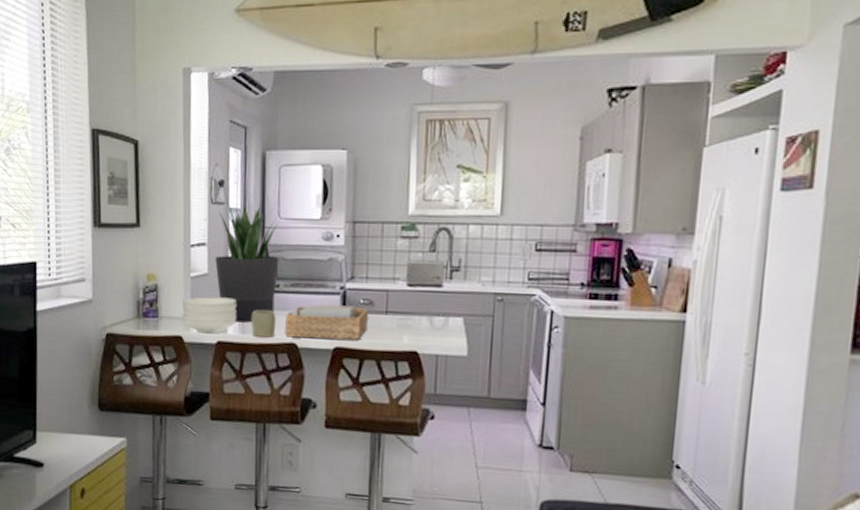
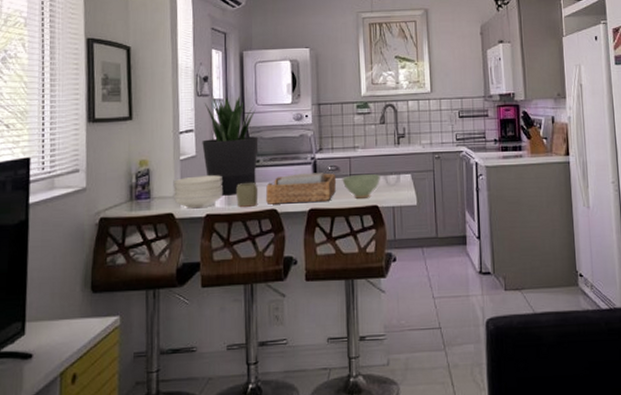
bowl: none [376,312,425,342] -> present [342,173,381,199]
toaster: present [405,259,446,288] -> none [363,129,394,153]

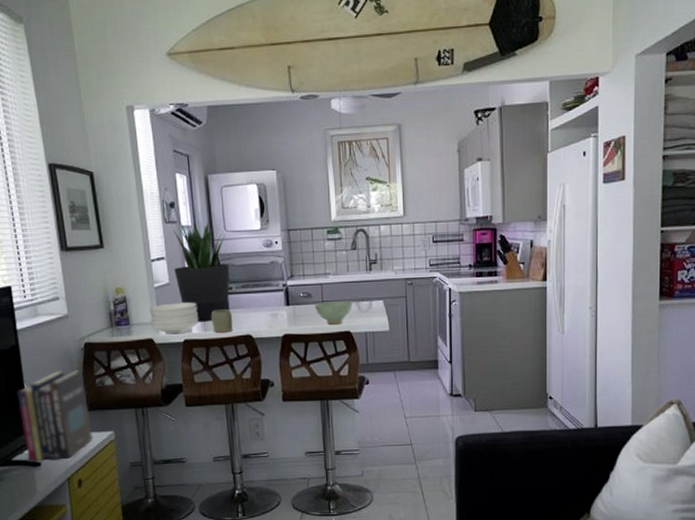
books: none [17,247,96,353] -> present [17,370,93,462]
napkin holder: present [266,172,337,205] -> none [240,299,309,330]

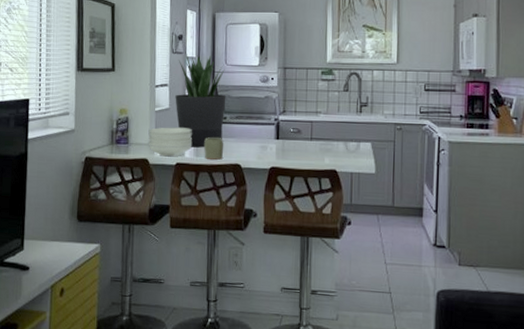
books: present [17,370,93,462] -> none [18,181,81,267]
bowl: present [314,300,353,325] -> none [303,138,342,162]

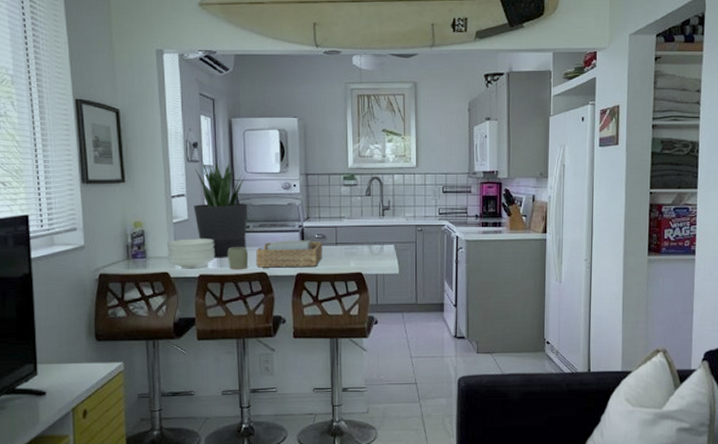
napkin holder: none [231,133,298,162] -> present [256,240,323,268]

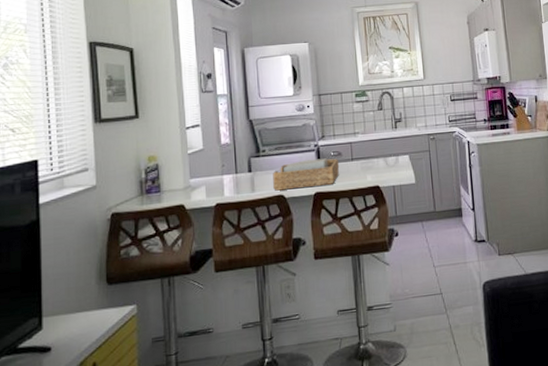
bowl: present [167,238,216,269] -> none [182,166,232,200]
planter: present [194,158,248,258] -> none [208,88,263,185]
mug: present [228,247,249,269] -> none [244,171,266,195]

